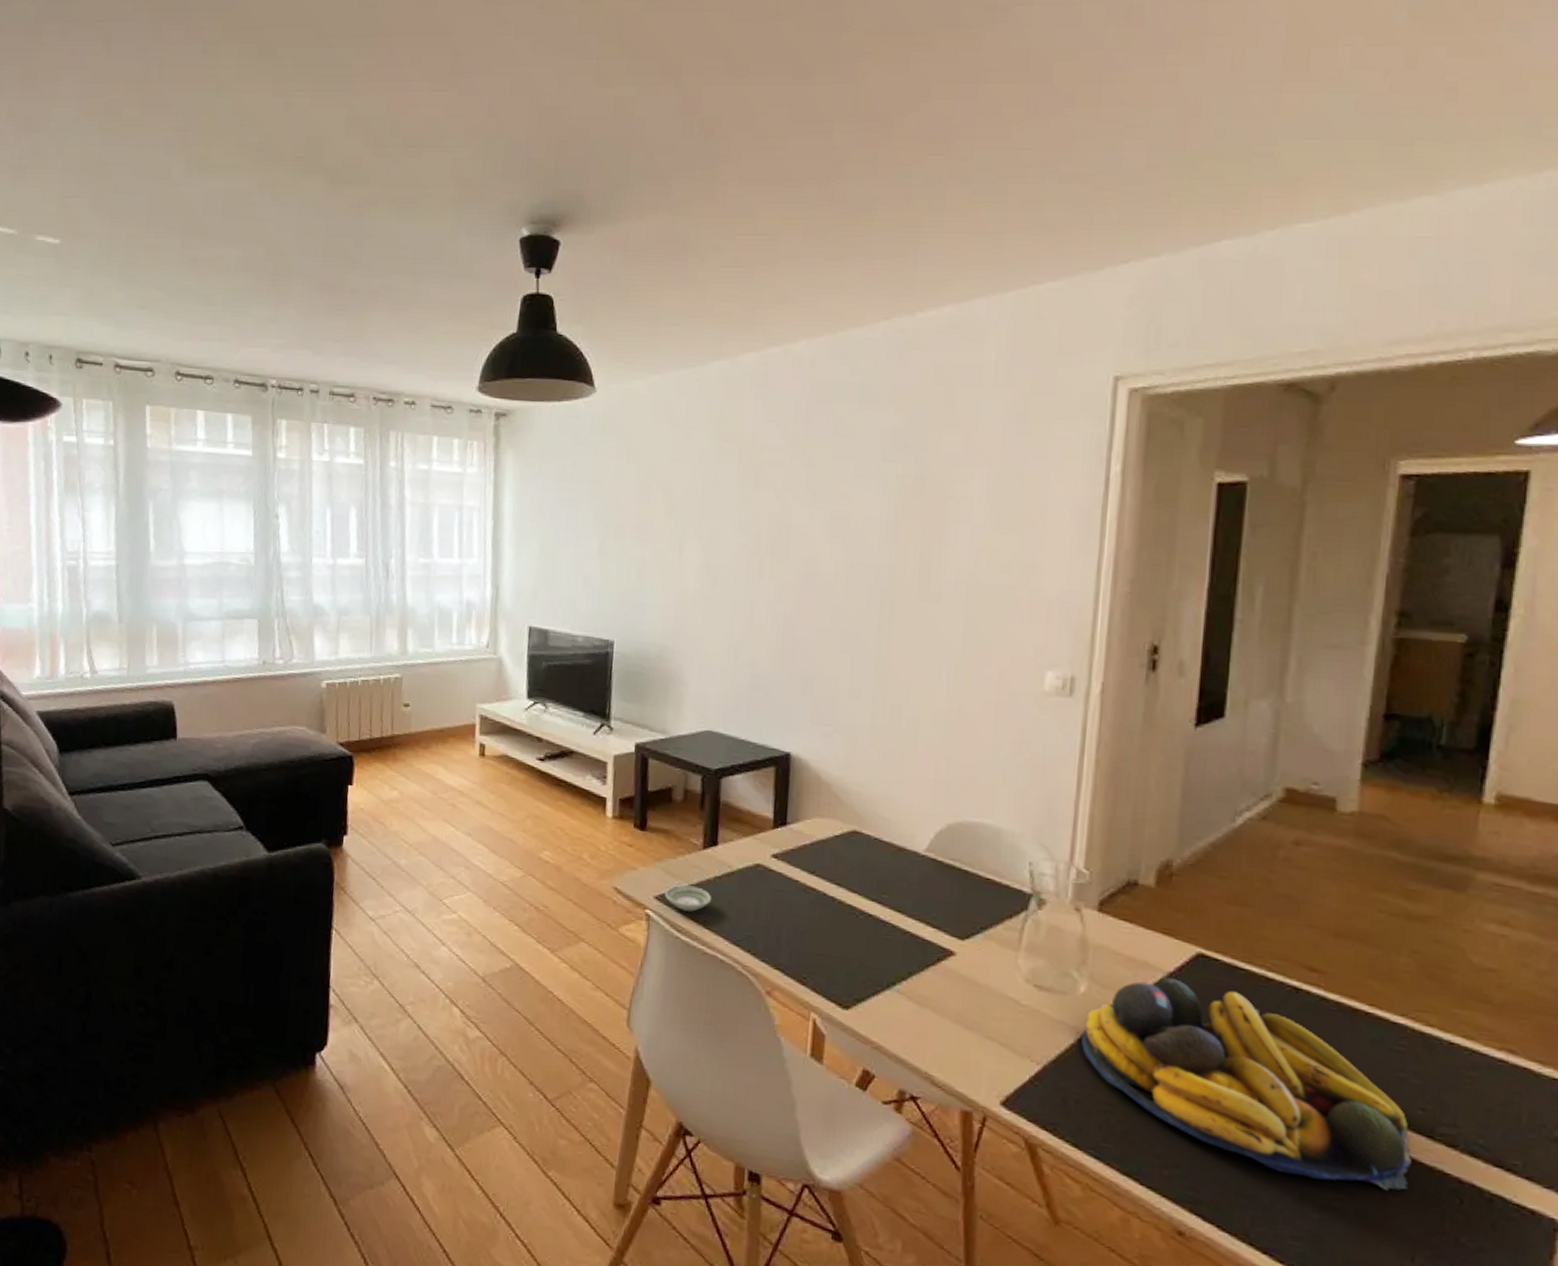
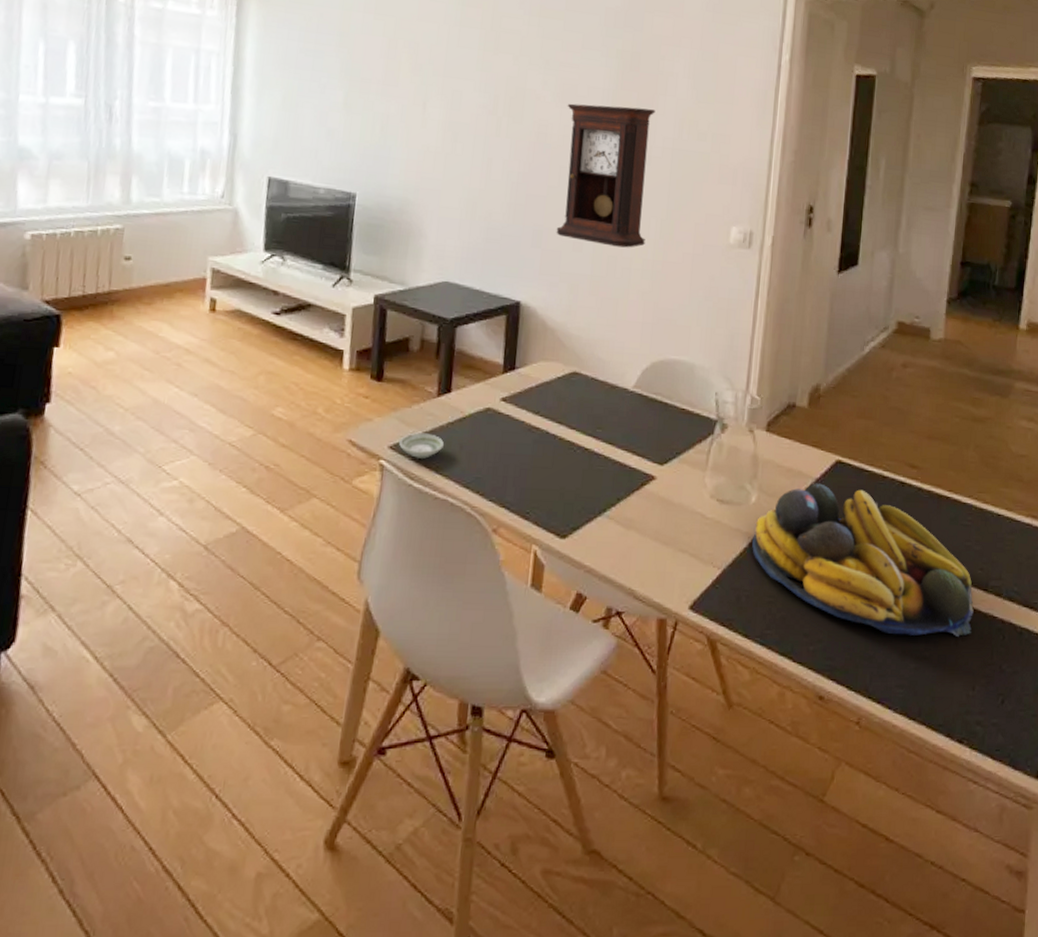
pendulum clock: none [829,538,945,696] -> present [556,103,656,248]

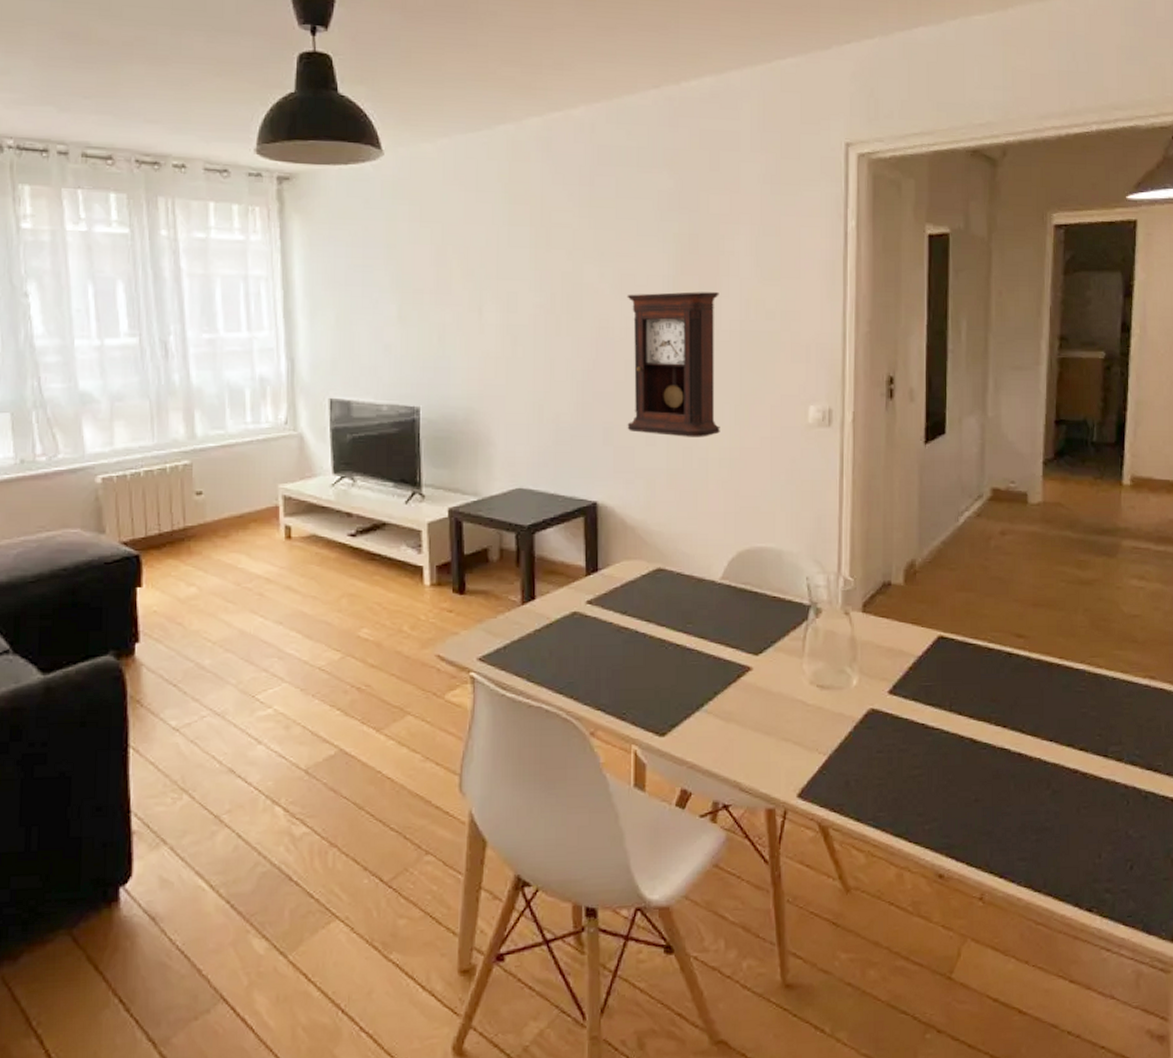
saucer: present [399,432,445,459] -> none [488,642,534,668]
fruit bowl: present [752,483,974,636] -> none [857,661,1094,808]

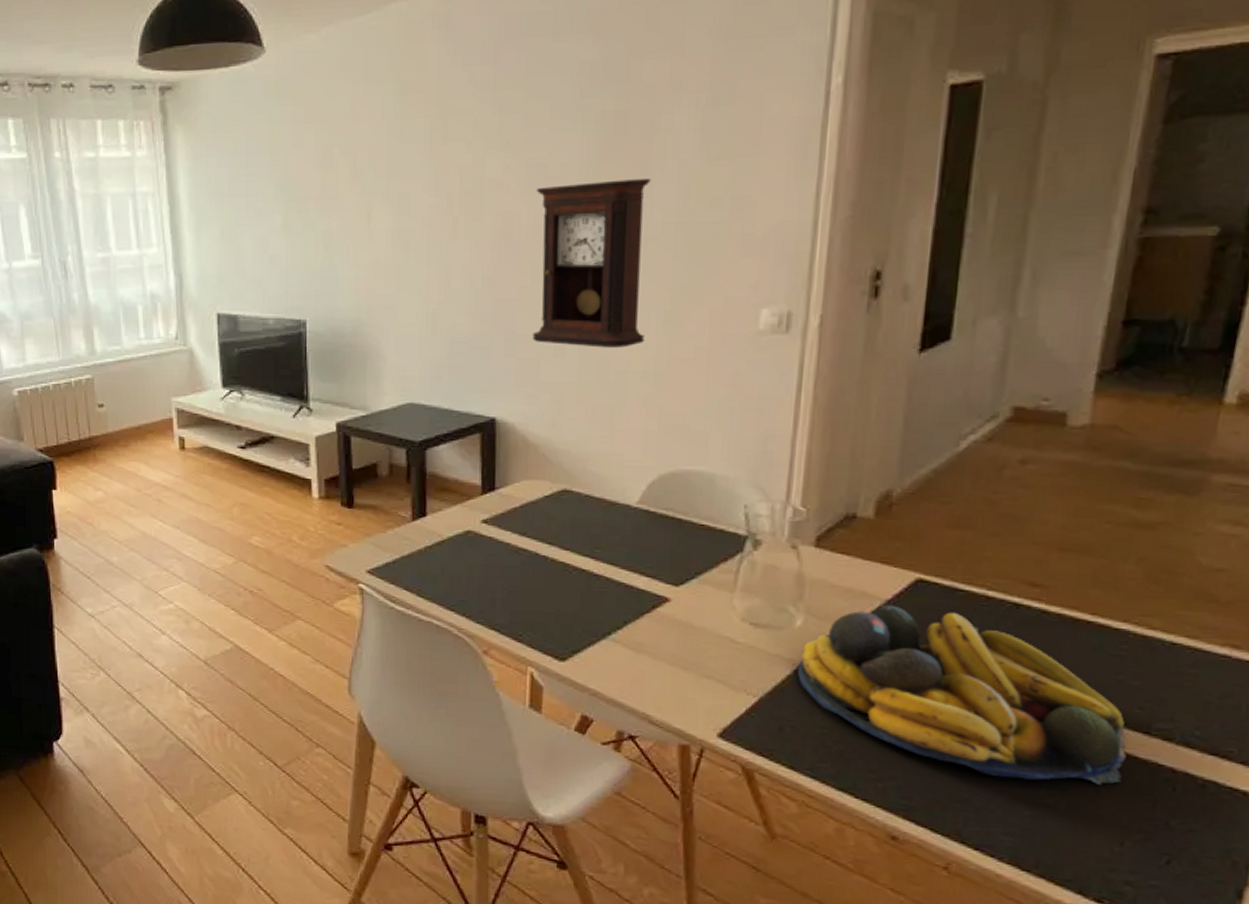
fruit bowl: none [857,661,1094,808] -> present [798,605,1126,784]

